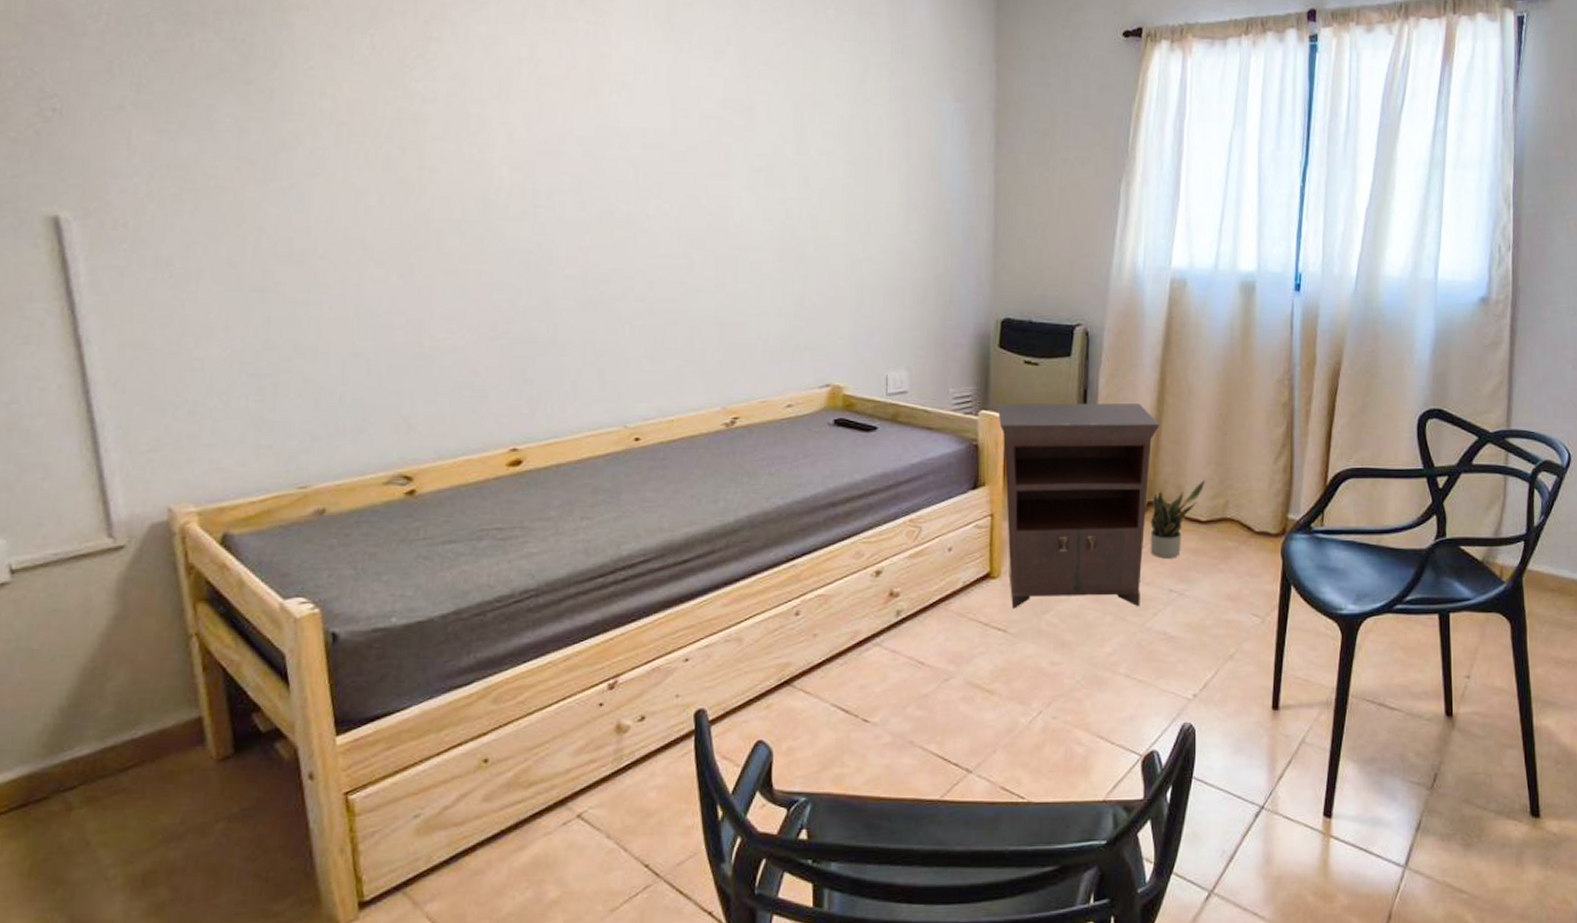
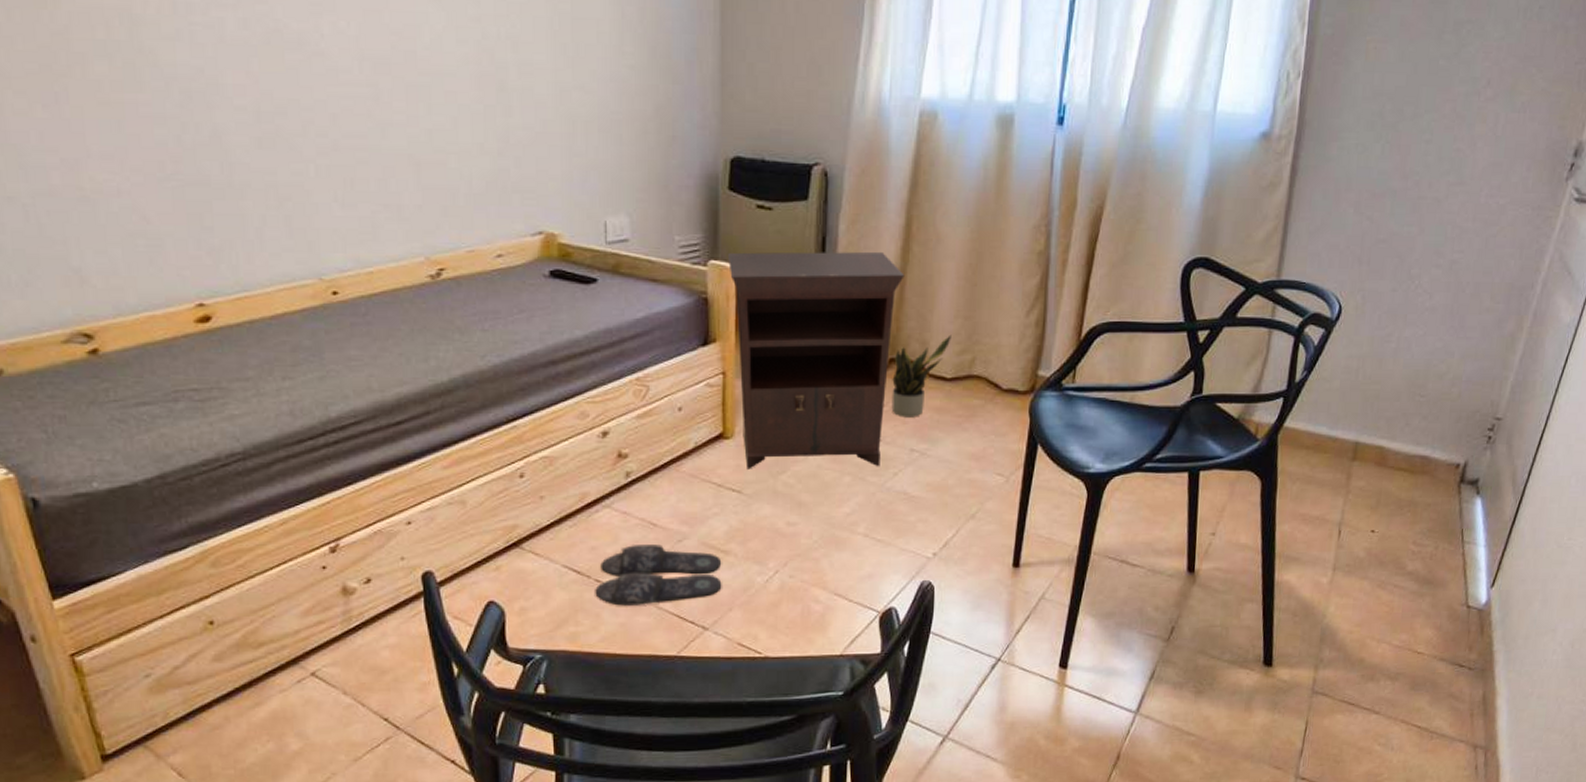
slippers: none [862,684,986,747] -> present [595,544,722,606]

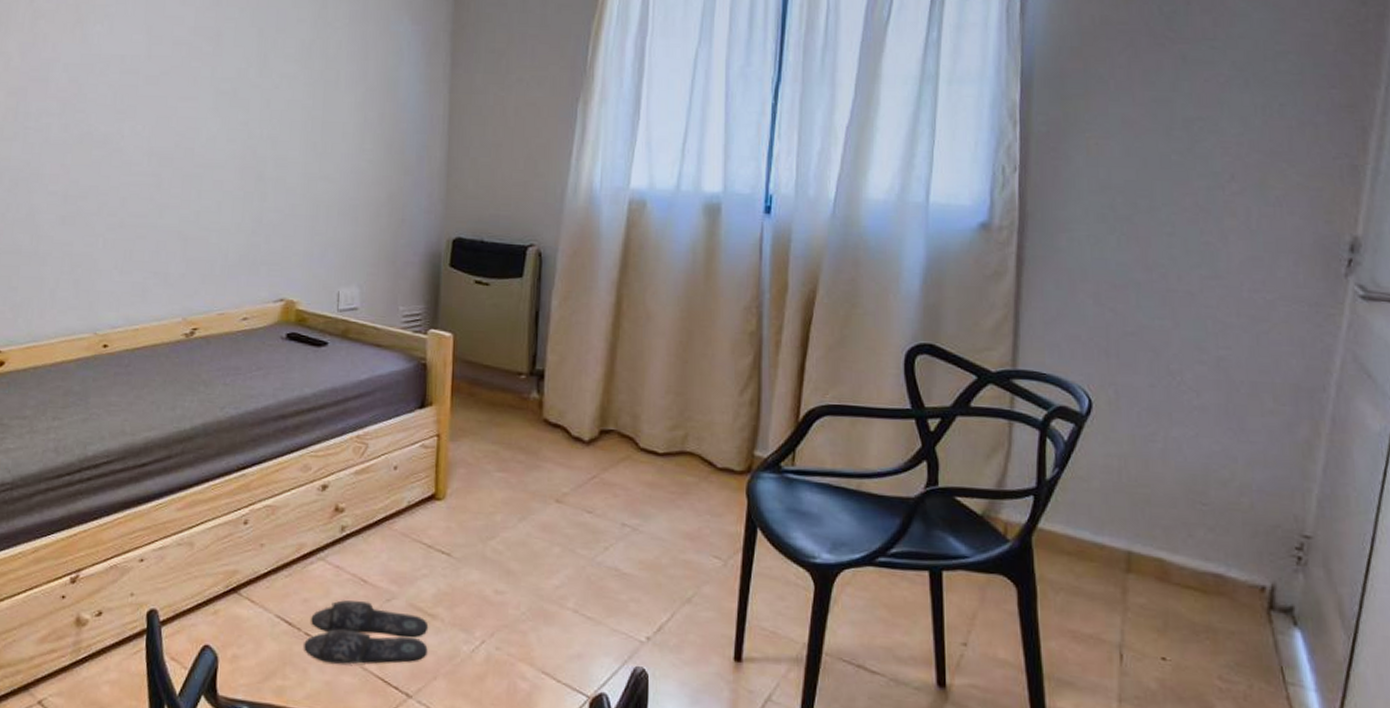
nightstand: present [727,251,905,470] -> none [446,322,615,540]
potted plant: present [891,334,952,417] -> none [602,409,663,491]

